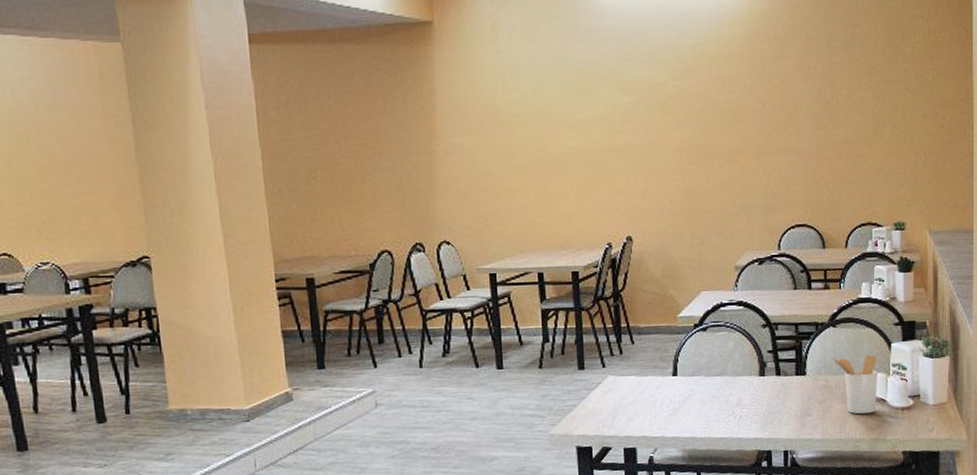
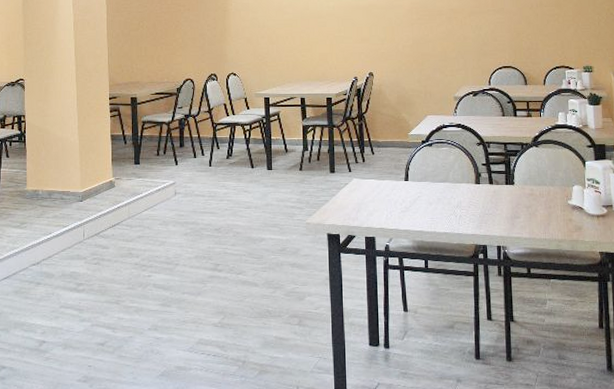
utensil holder: present [832,354,878,414] -> none [535,170,576,219]

